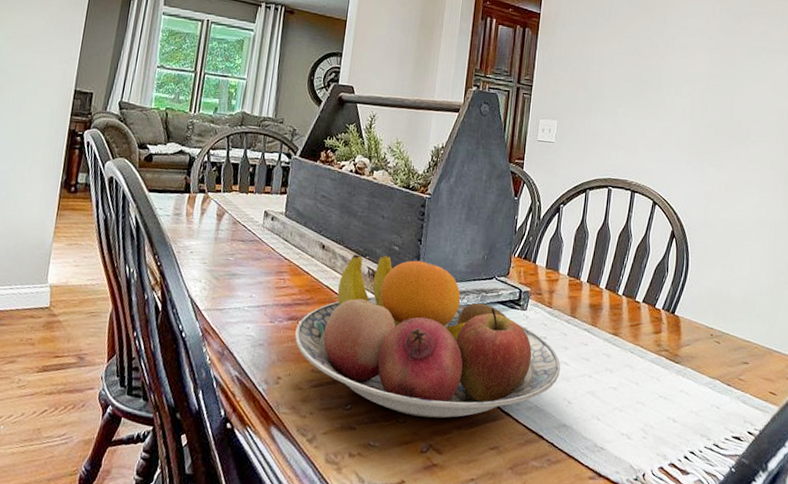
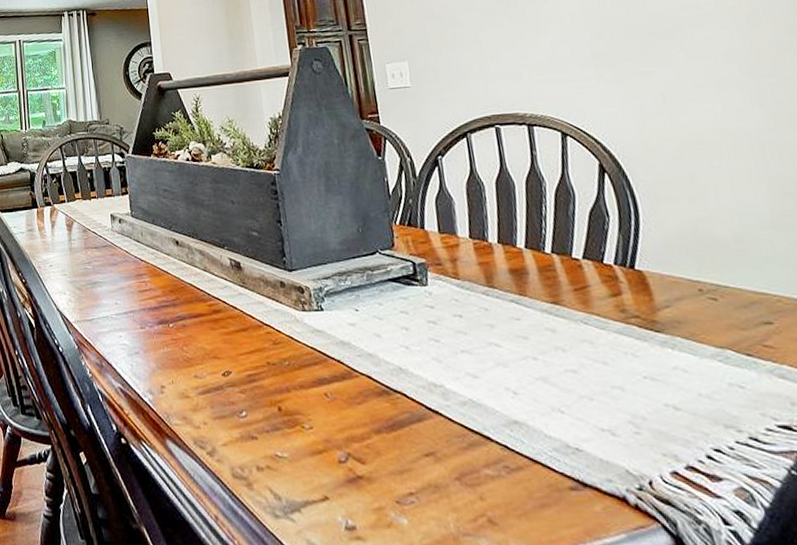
fruit bowl: present [295,254,561,419] -> none [168,243,492,422]

